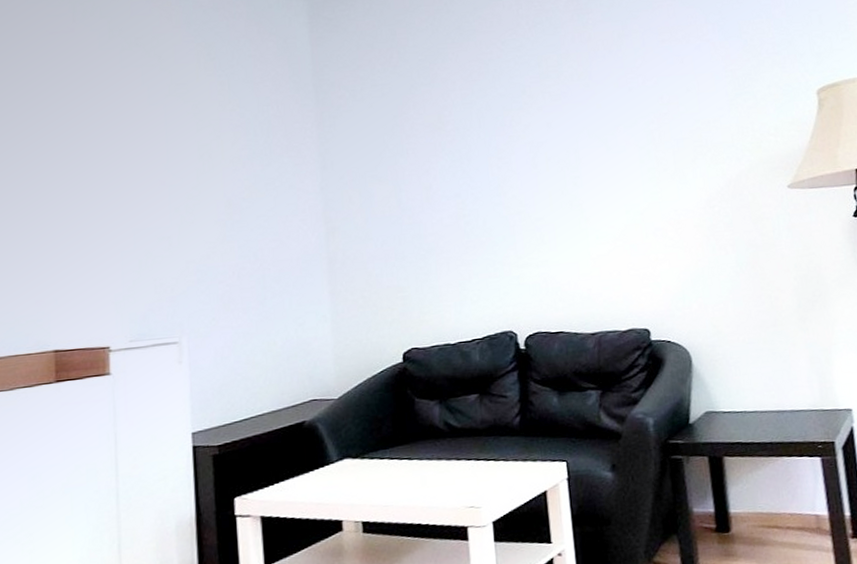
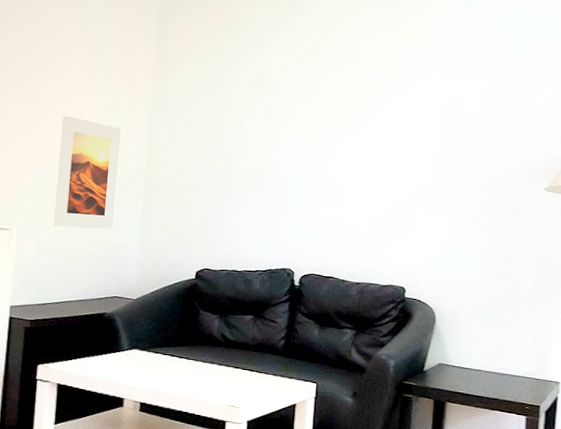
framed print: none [220,199,299,330] -> present [53,115,122,230]

